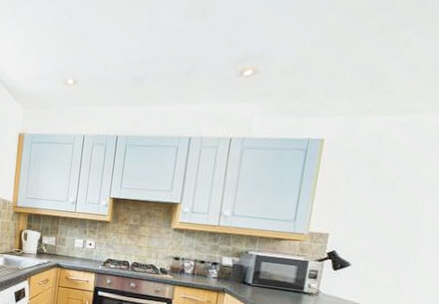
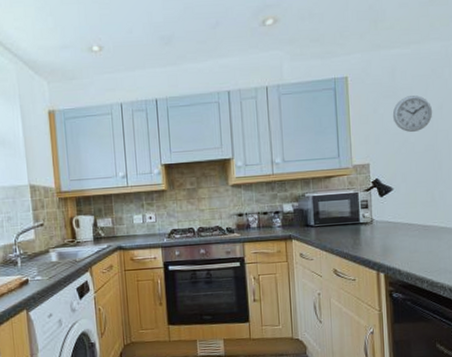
wall clock: none [368,169,422,209] -> present [392,95,433,132]

